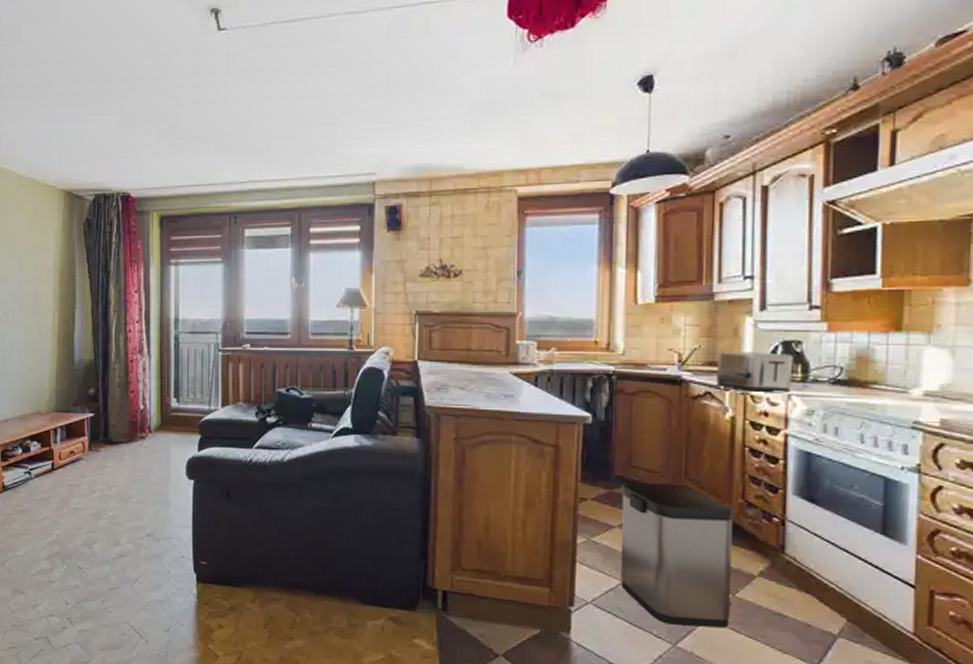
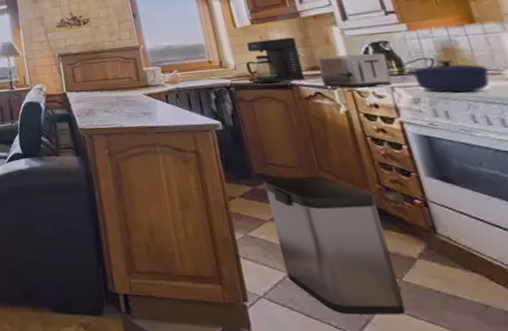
coffee maker: none [634,323,702,376] -> present [245,37,305,84]
cooking pot: none [816,371,896,409] -> present [412,60,490,93]

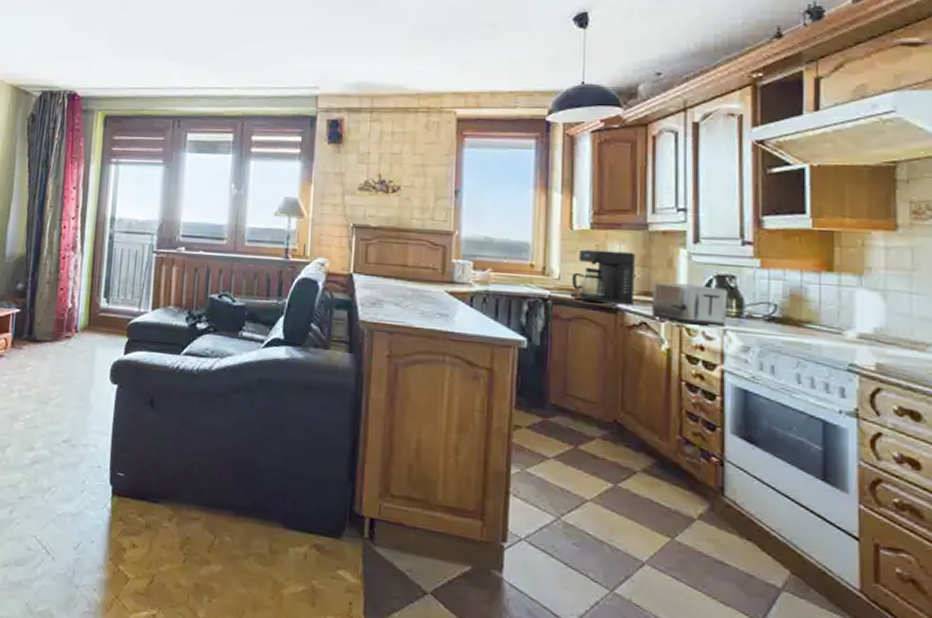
pedal bin: present [263,176,405,315] -> none [556,411,672,575]
cooking pot: present [412,60,490,93] -> none [751,308,830,349]

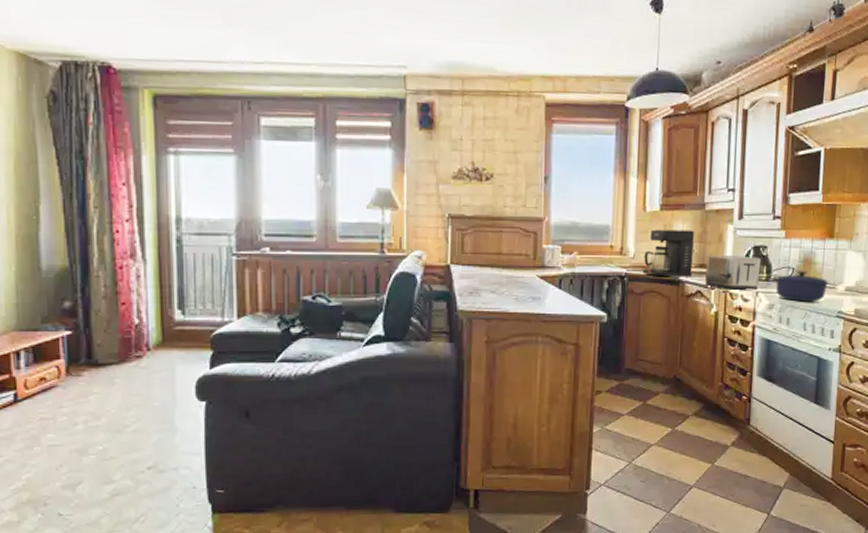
cooking pot: none [751,308,830,349] -> present [776,271,828,302]

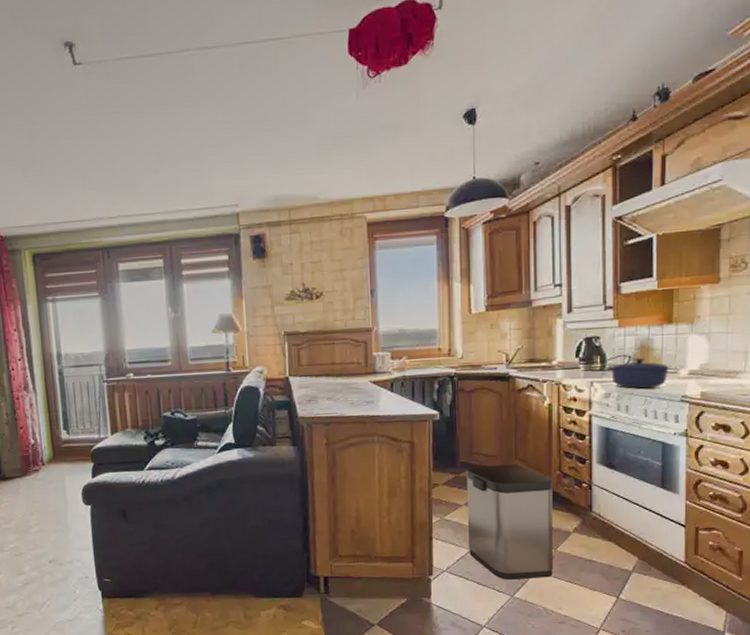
pedal bin: none [628,373,715,495] -> present [466,464,555,580]
coffee maker: present [642,229,695,277] -> none [471,327,523,375]
toaster: present [705,255,761,290] -> none [536,348,594,382]

